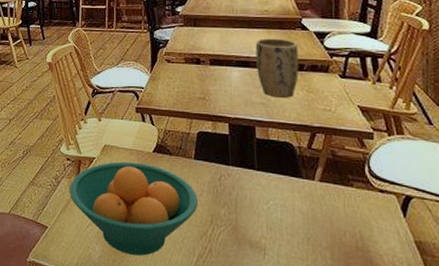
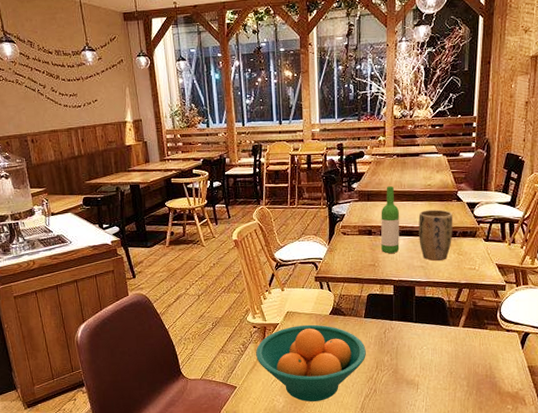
wine bottle: none [210,11,234,86] -> present [381,186,400,253]

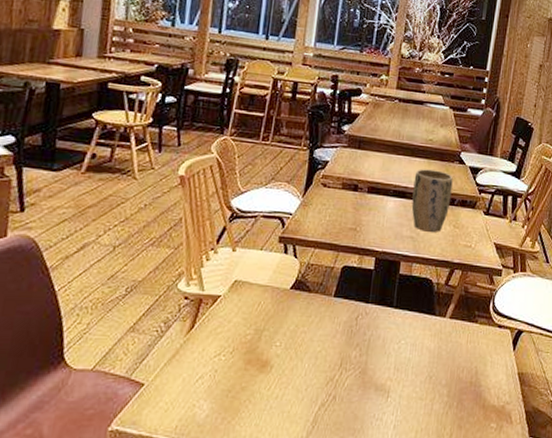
fruit bowl: present [256,324,366,402] -> none [180,300,331,410]
wine bottle: present [381,186,400,253] -> none [367,134,393,217]

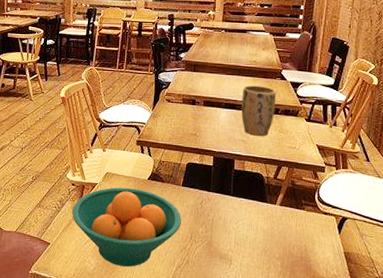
fruit bowl: none [180,300,331,410] -> present [72,187,182,267]

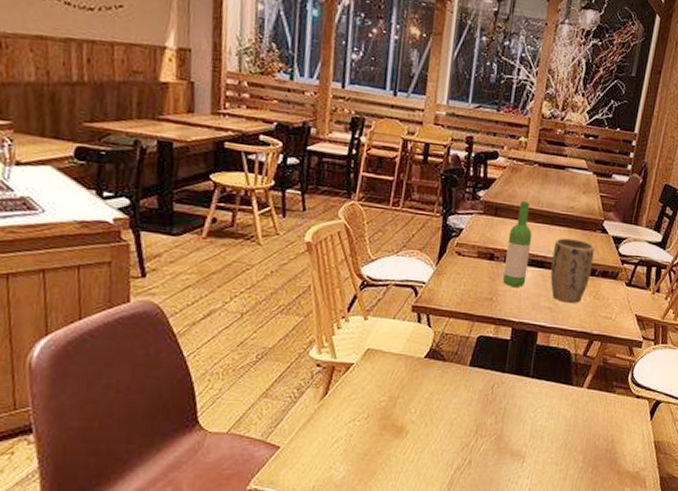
fruit bowl: present [72,187,182,267] -> none [314,368,466,472]
wine bottle: none [204,59,224,125] -> present [503,201,532,287]

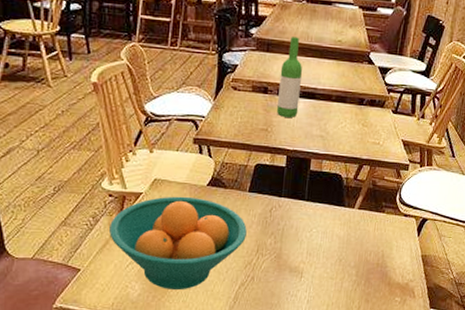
fruit bowl: none [314,368,466,472] -> present [109,196,247,289]
plant pot: present [550,238,595,303] -> none [321,70,362,131]

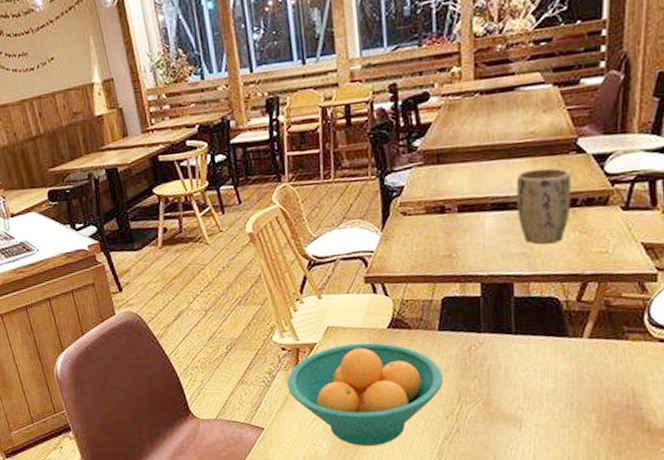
wine bottle: present [277,37,302,118] -> none [458,139,488,238]
plant pot: none [321,70,362,131] -> present [516,167,571,245]

